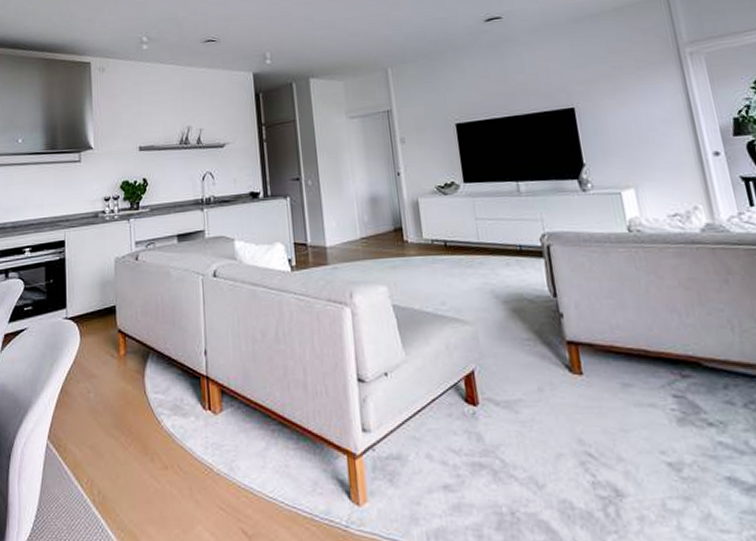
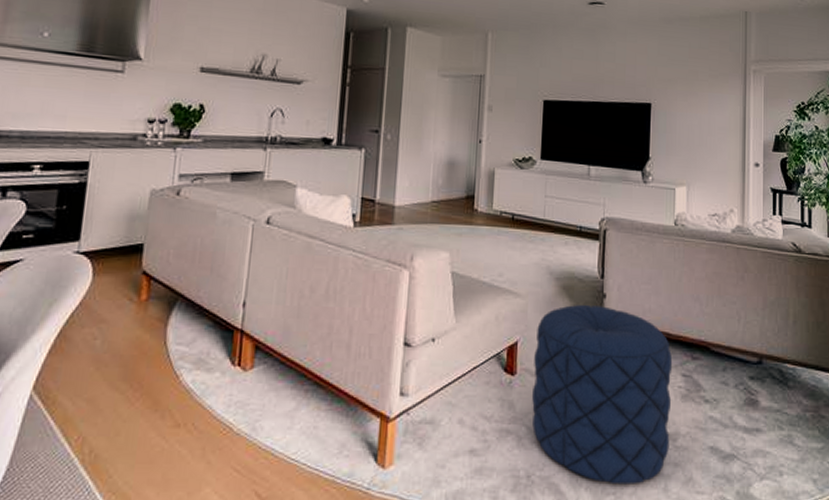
pouf: none [492,326,675,522] -> present [531,304,673,485]

